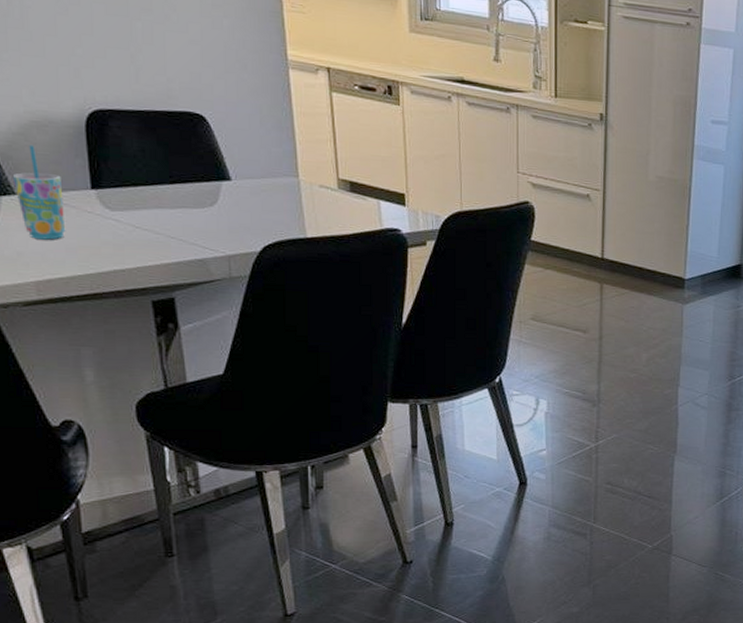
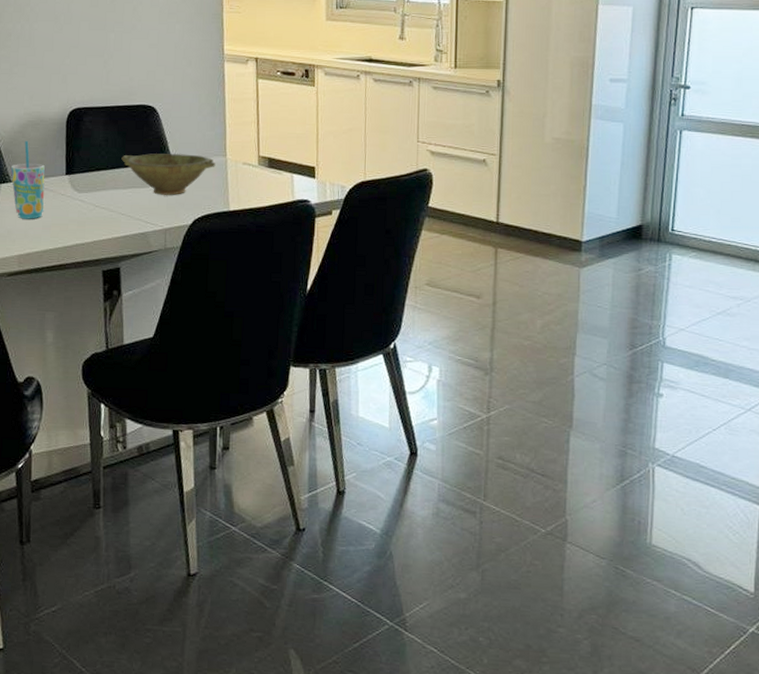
bowl: none [165,169,286,218] -> present [121,153,216,195]

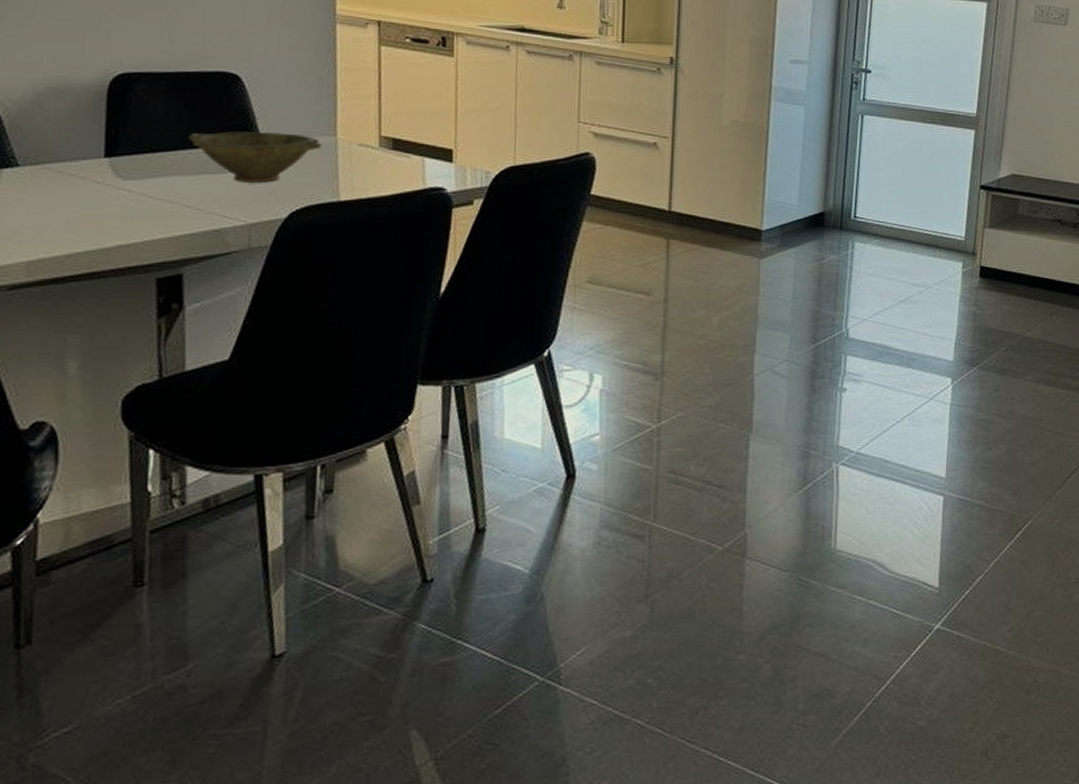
cup: present [10,140,45,219] -> none [18,112,73,215]

